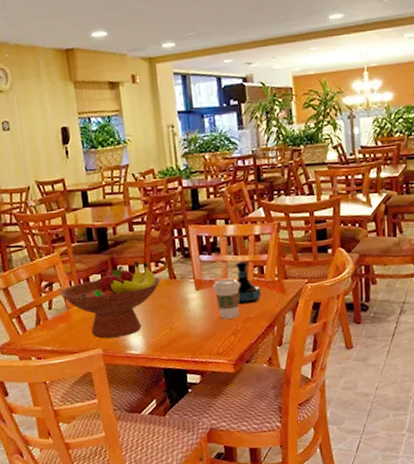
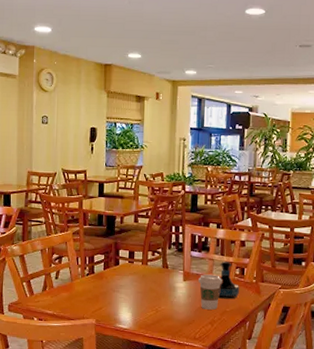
fruit bowl: present [60,261,161,339] -> none [67,248,155,312]

